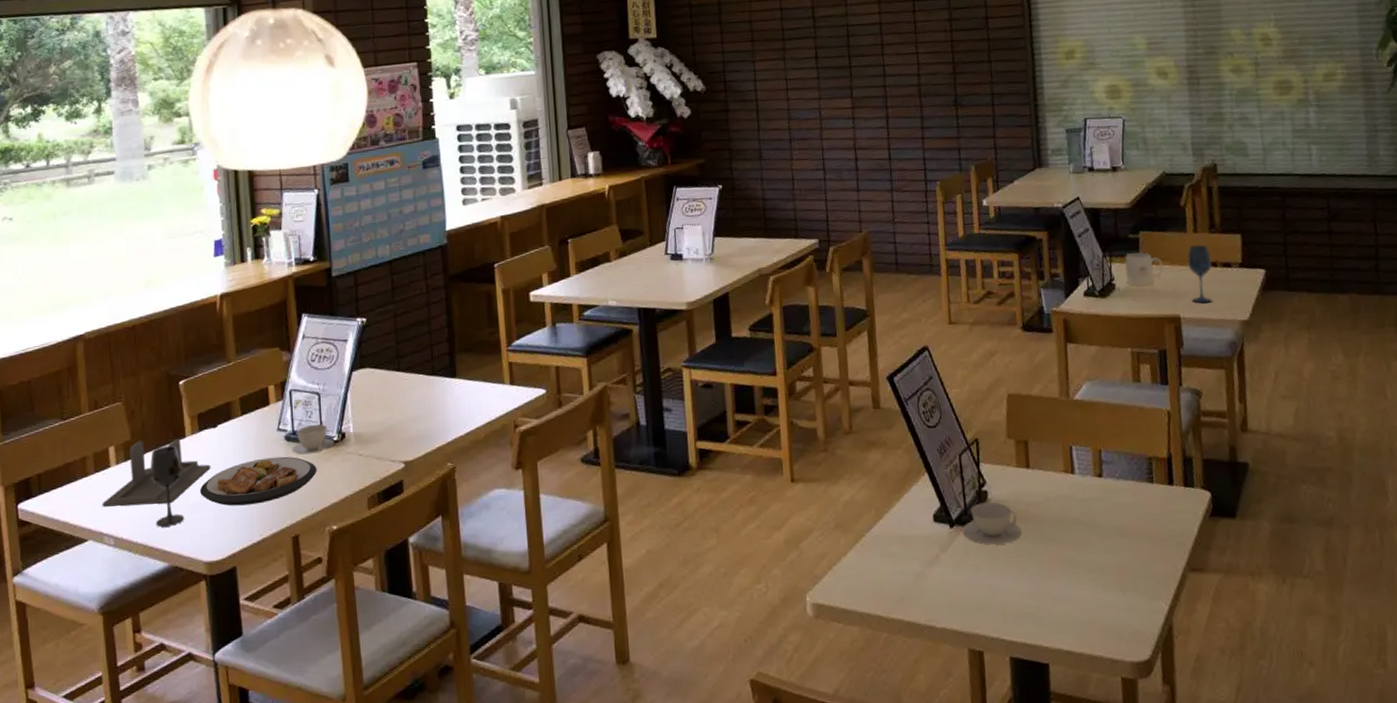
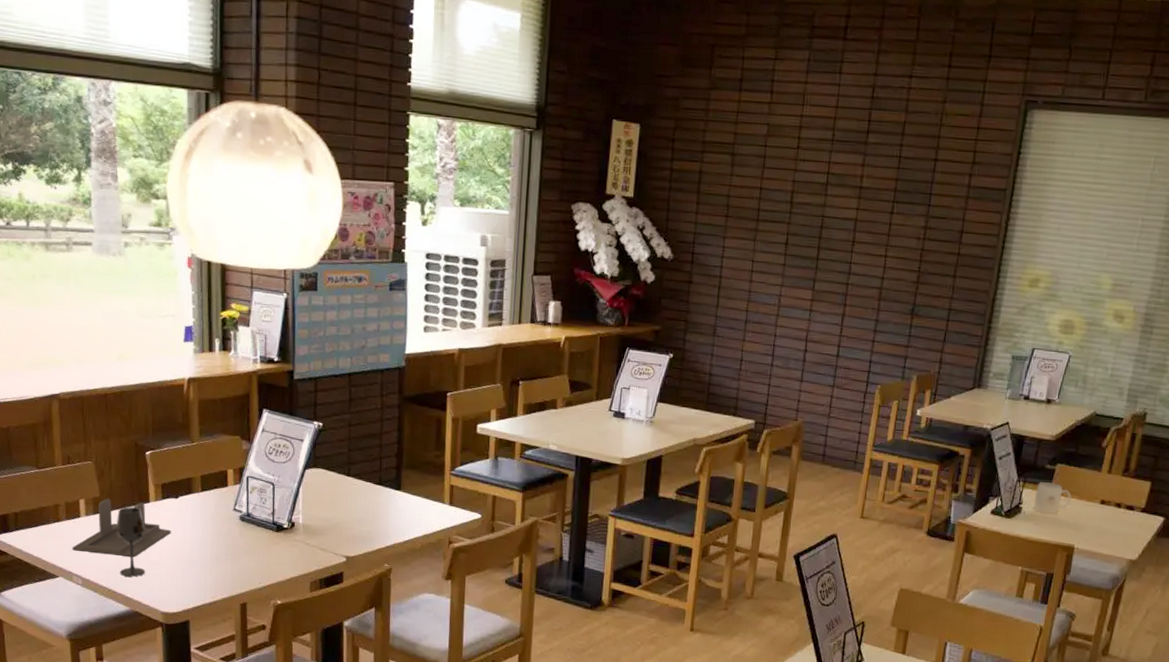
plate: present [200,456,317,506] -> none [161,532,267,571]
teacup: present [292,424,335,455] -> none [245,510,285,536]
wineglass: present [1187,244,1212,304] -> none [1089,484,1118,539]

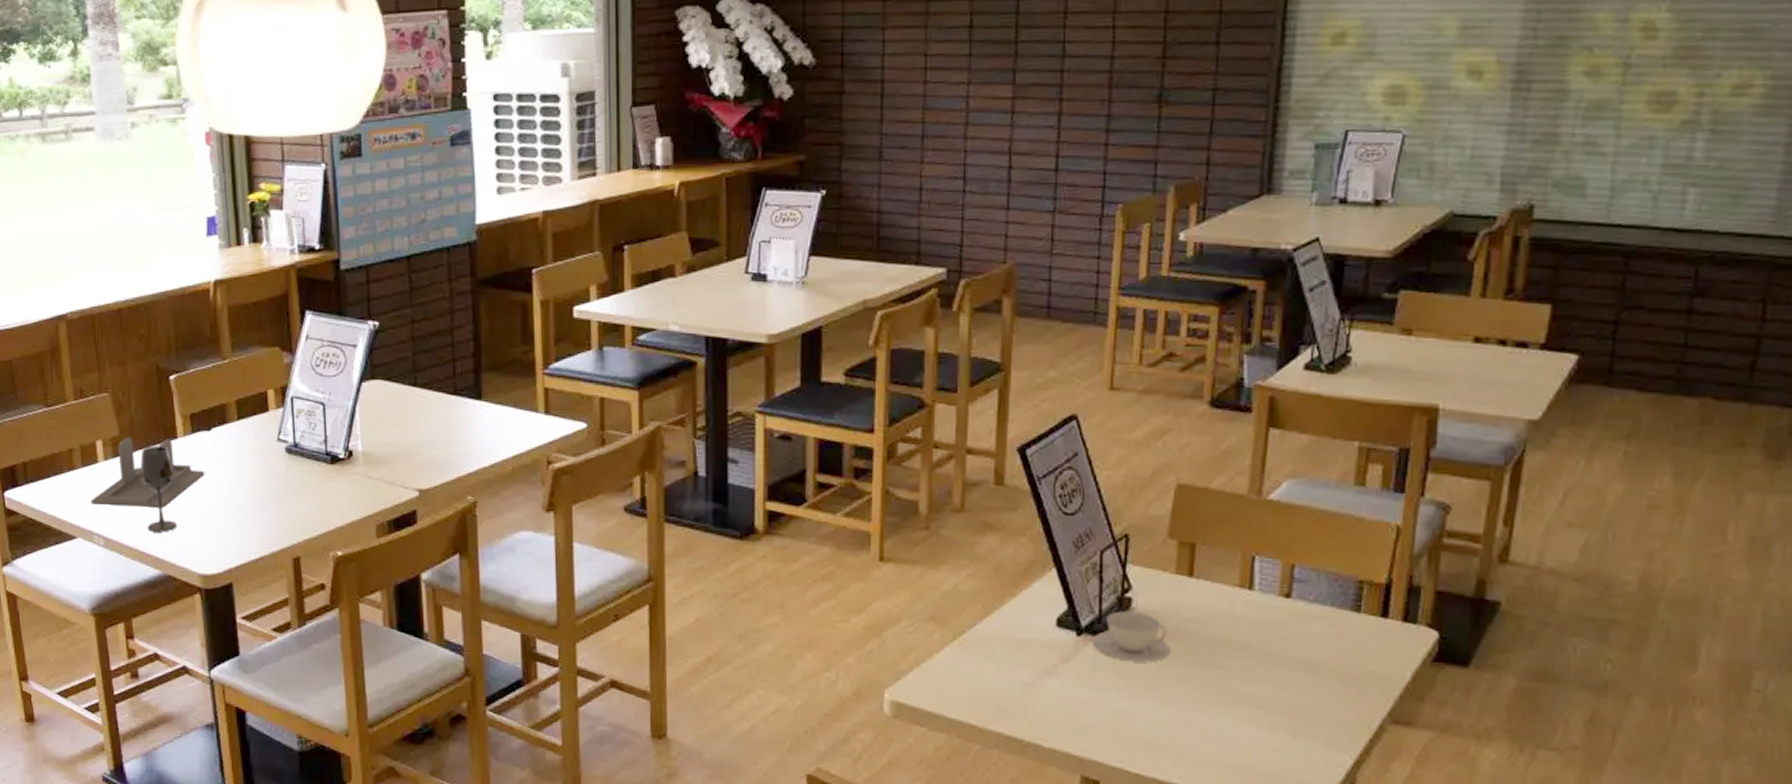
mug: present [1033,482,1072,515] -> none [1368,318,1428,364]

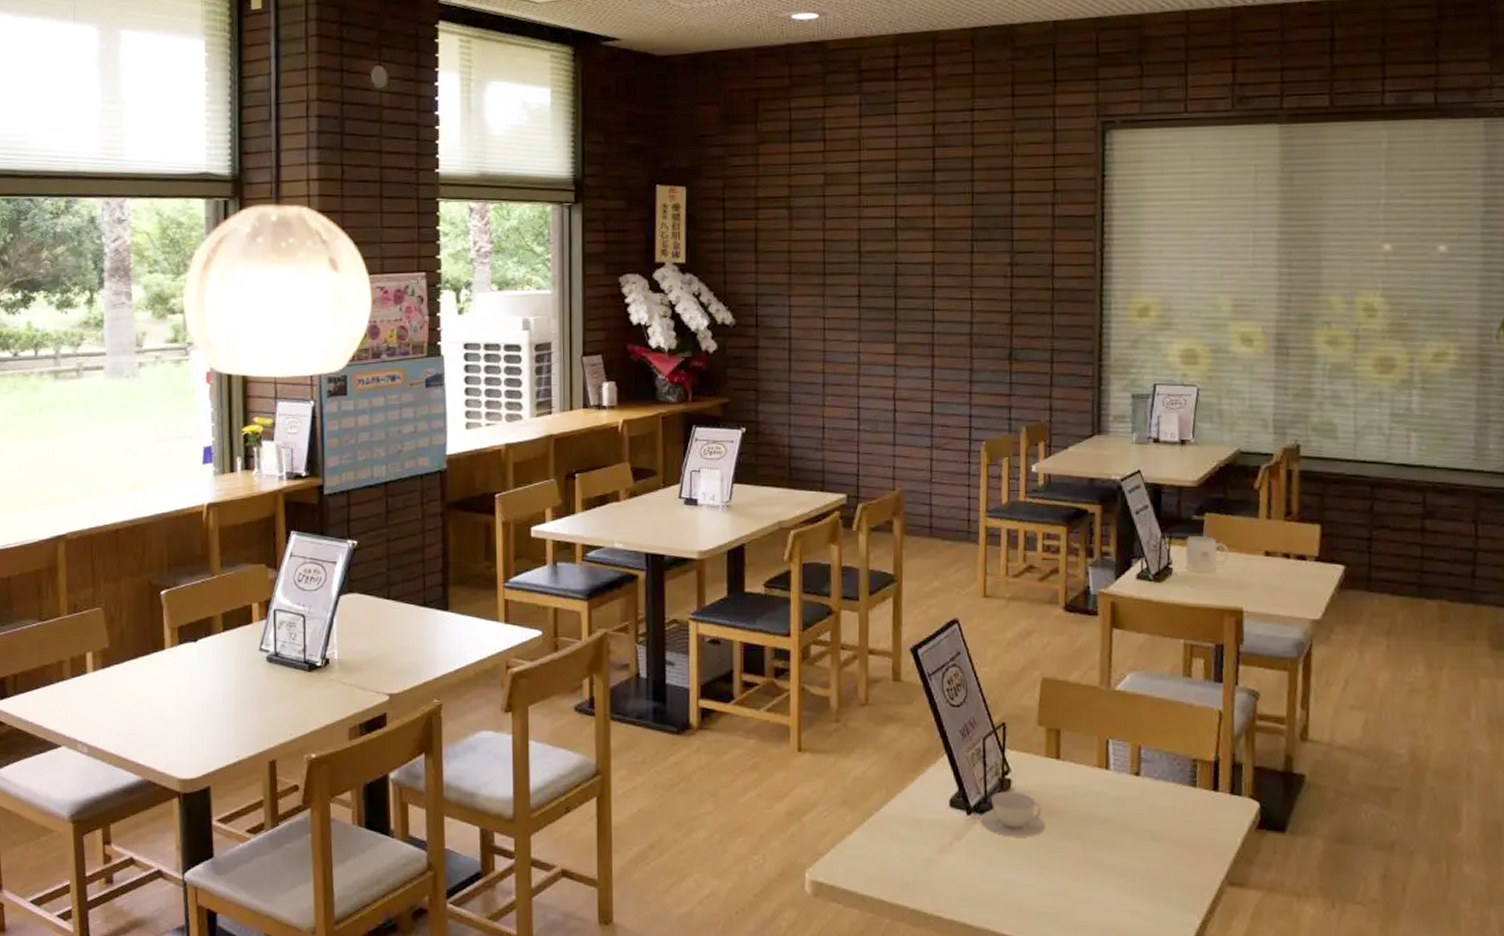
napkin holder: present [91,437,205,507] -> none [77,649,189,715]
wine glass: present [140,446,177,532] -> none [128,657,159,739]
mug: none [1368,318,1428,364] -> present [1184,536,1230,574]

